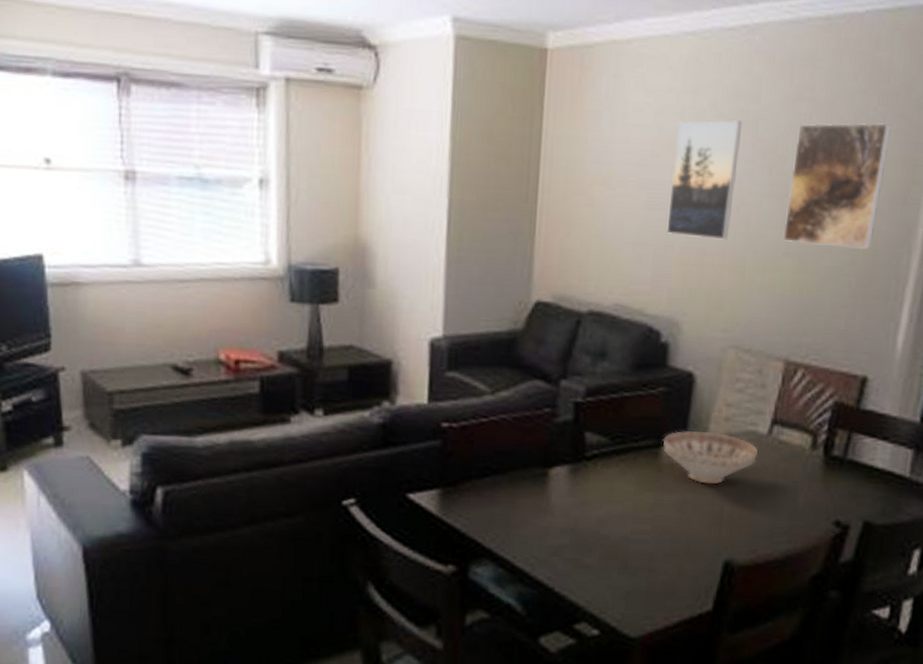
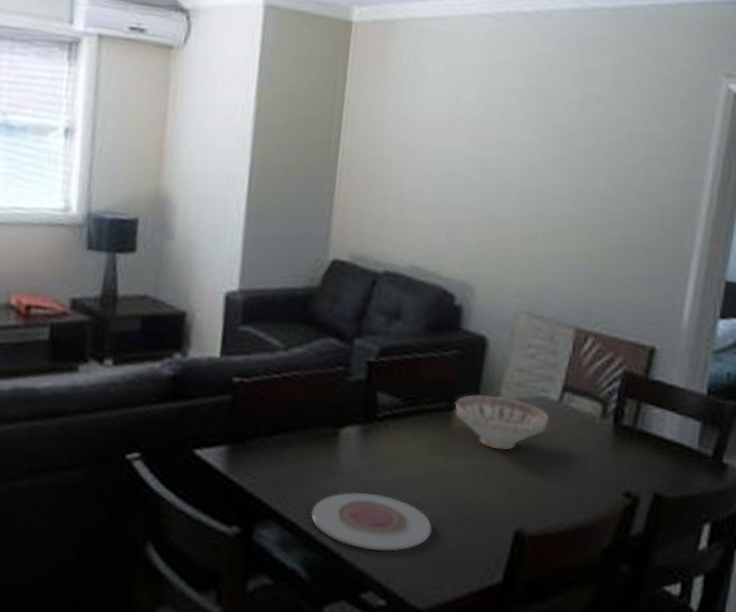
plate: none [523,530,643,585] -> present [310,492,432,552]
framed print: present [666,119,743,240] -> none [462,94,536,209]
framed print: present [782,122,892,250] -> none [573,103,675,225]

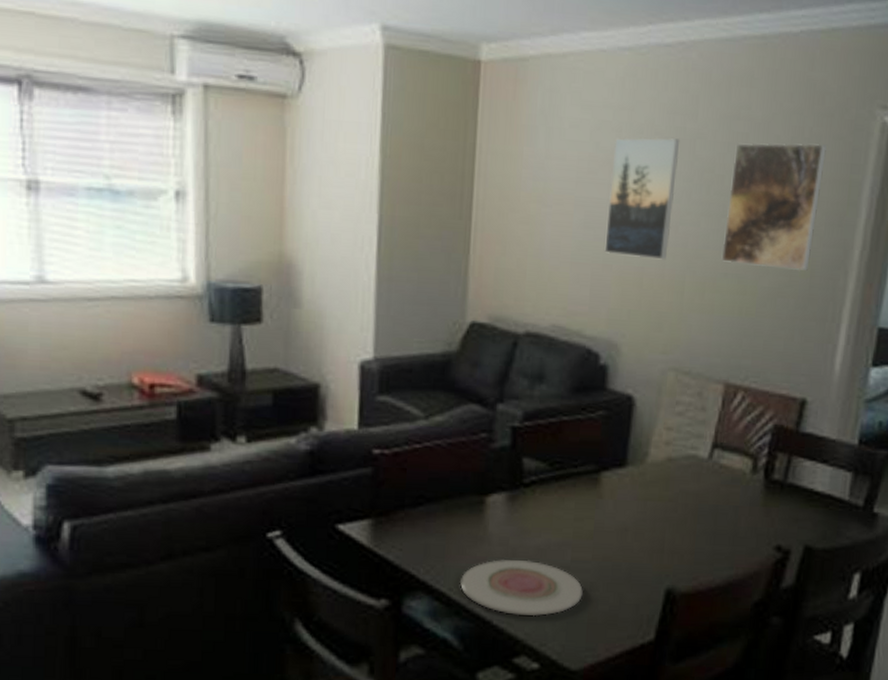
decorative bowl: present [454,394,549,451] -> none [602,455,699,511]
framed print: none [462,94,536,209] -> present [604,137,680,260]
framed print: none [573,103,675,225] -> present [721,143,828,271]

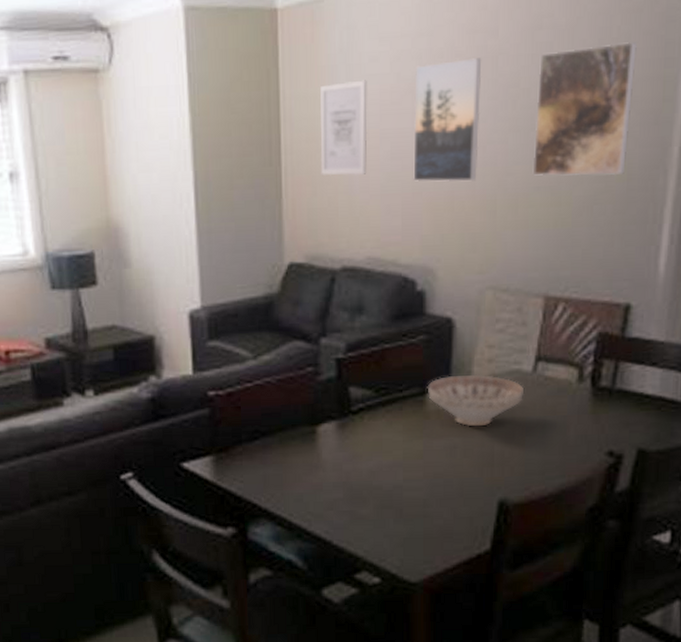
plate: present [459,560,583,617] -> none [298,482,417,535]
wall art: none [511,144,566,240] -> present [320,80,368,176]
decorative bowl: none [602,455,699,511] -> present [427,374,525,427]

